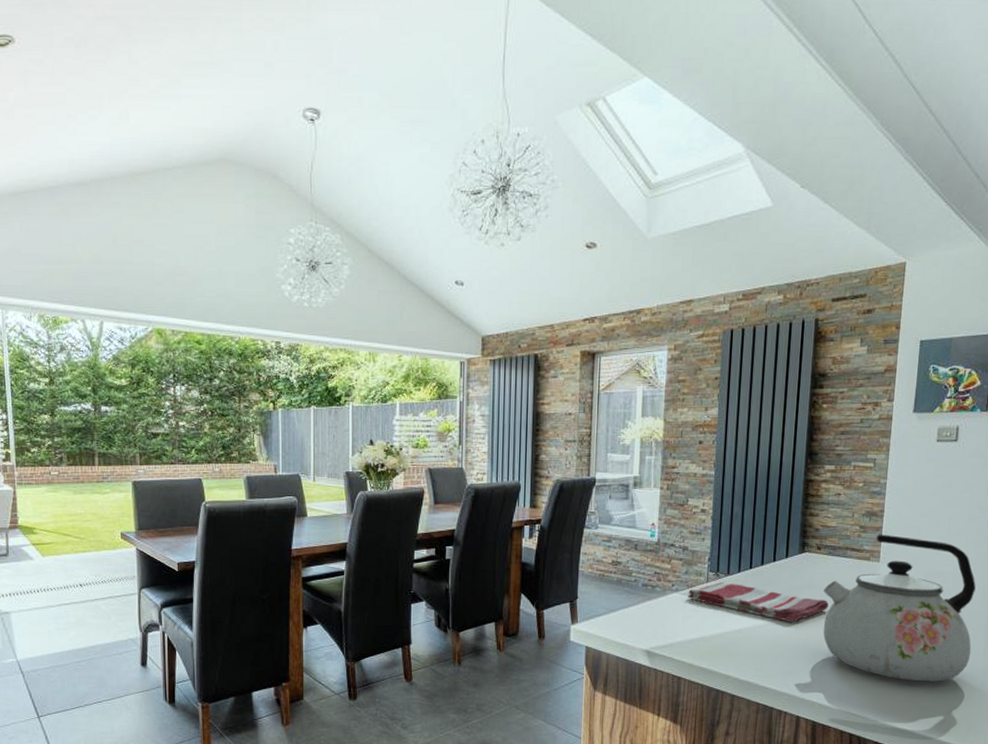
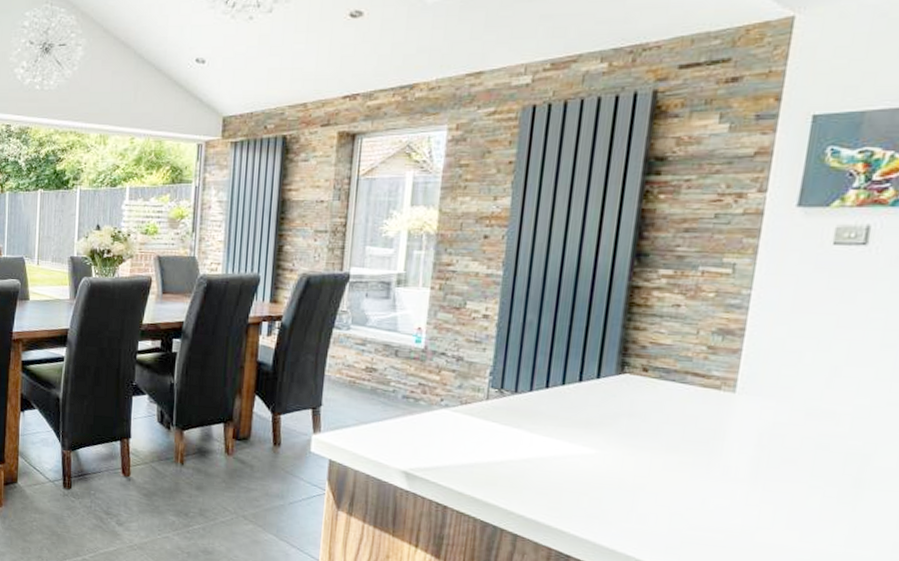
dish towel: present [688,582,829,623] -> none [460,401,656,457]
kettle: present [823,534,976,682] -> none [646,357,889,552]

